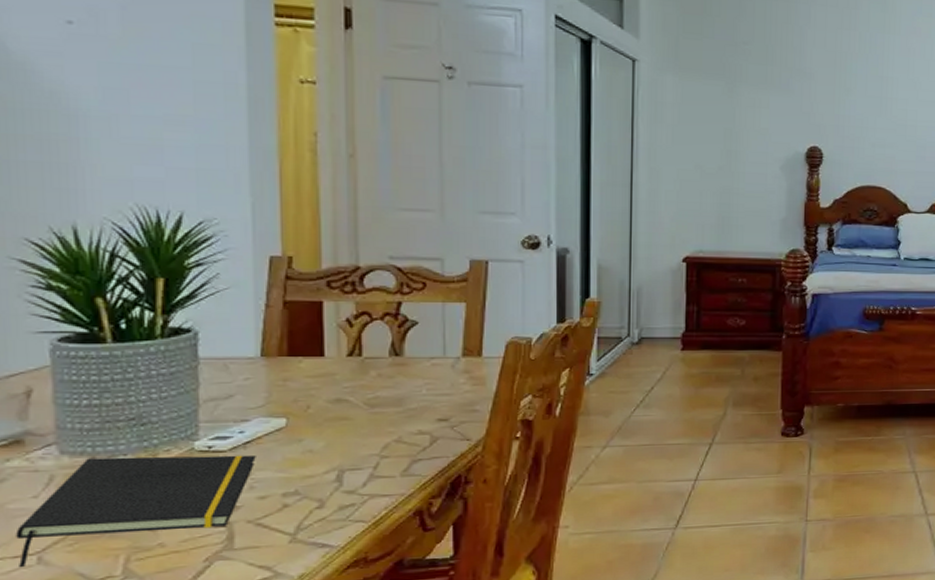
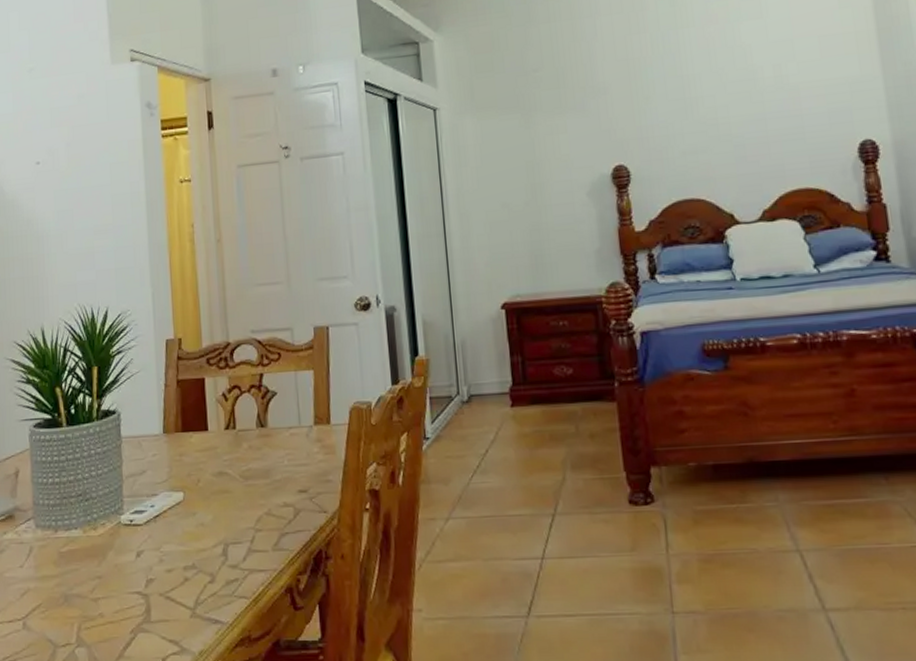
notepad: present [15,455,256,568] -> none [10,528,164,632]

